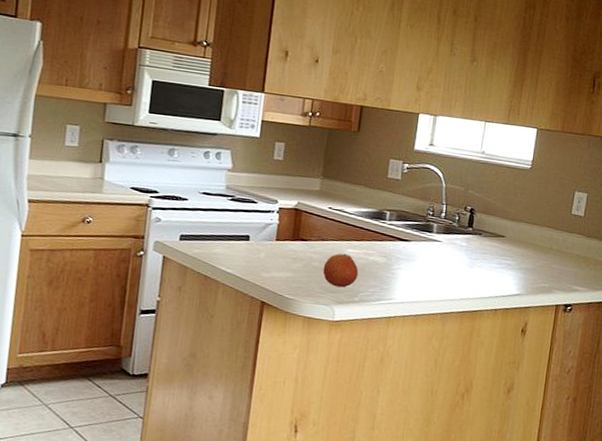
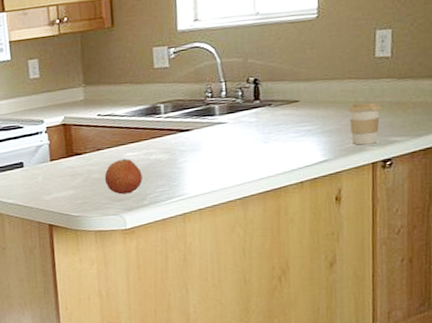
coffee cup: none [542,250,570,289] -> present [348,103,381,145]

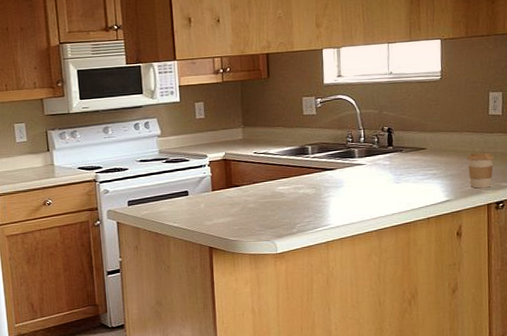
fruit: present [104,158,143,195] -> none [259,191,292,223]

